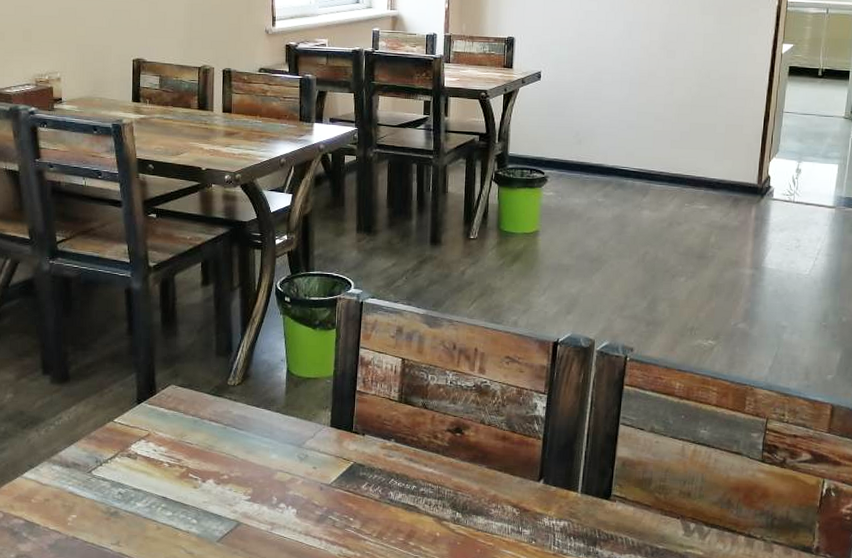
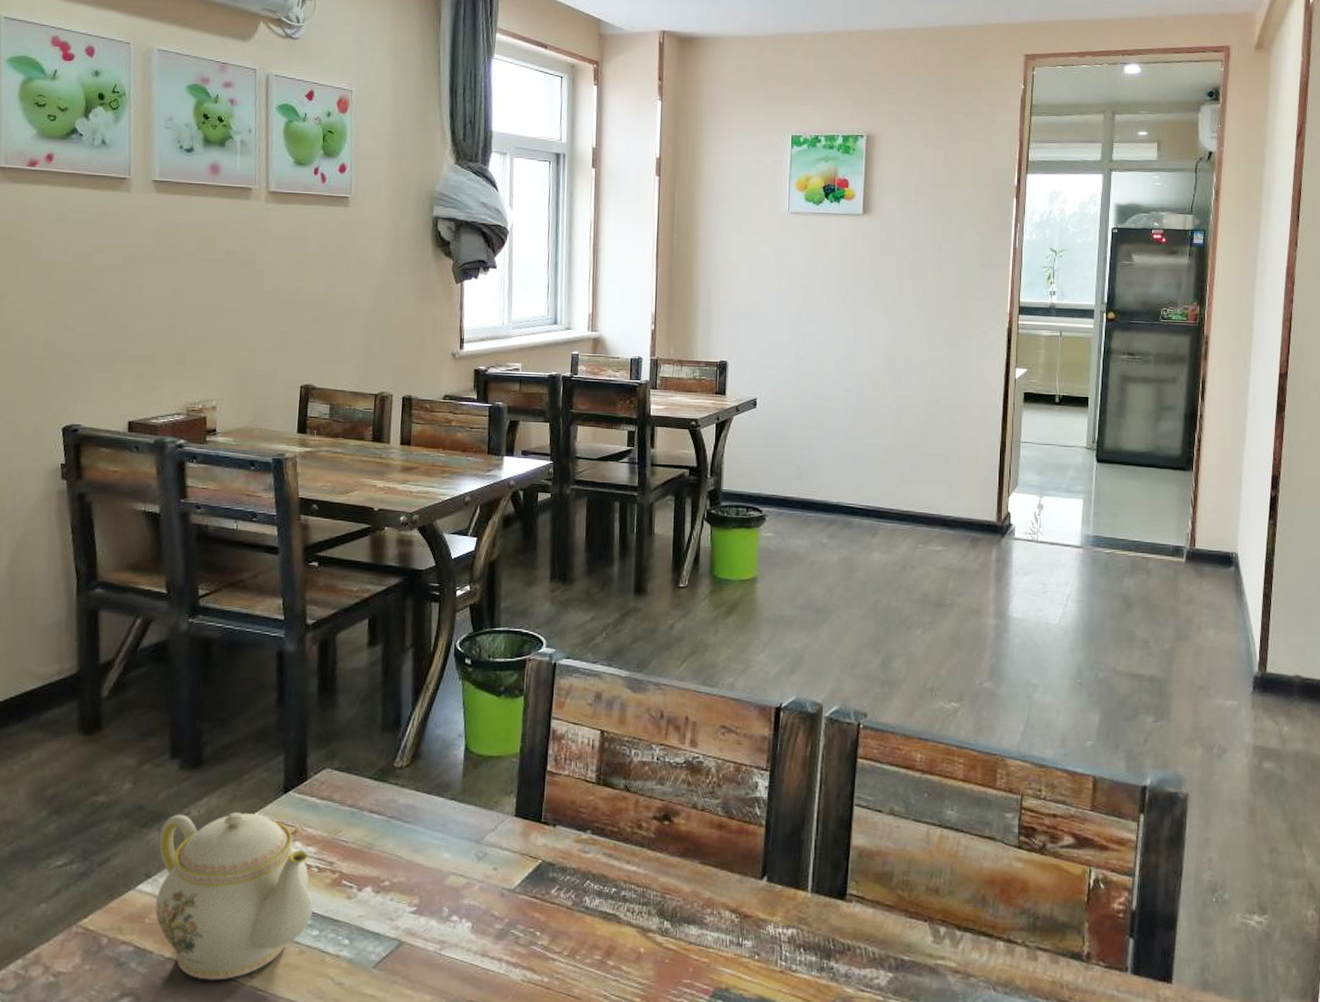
teapot: none [39,418,166,548] -> present [155,812,313,981]

